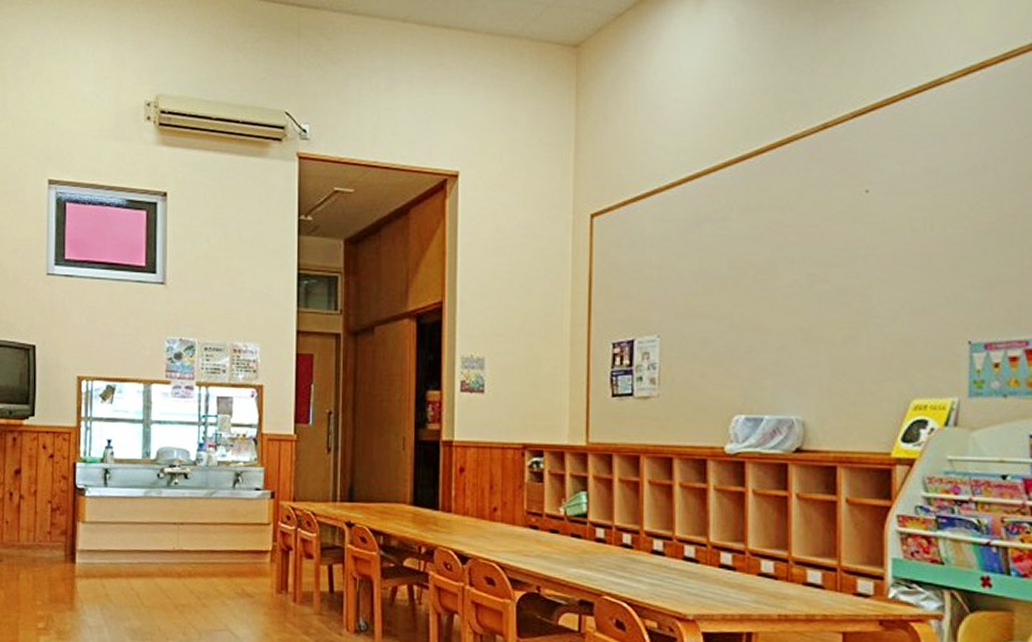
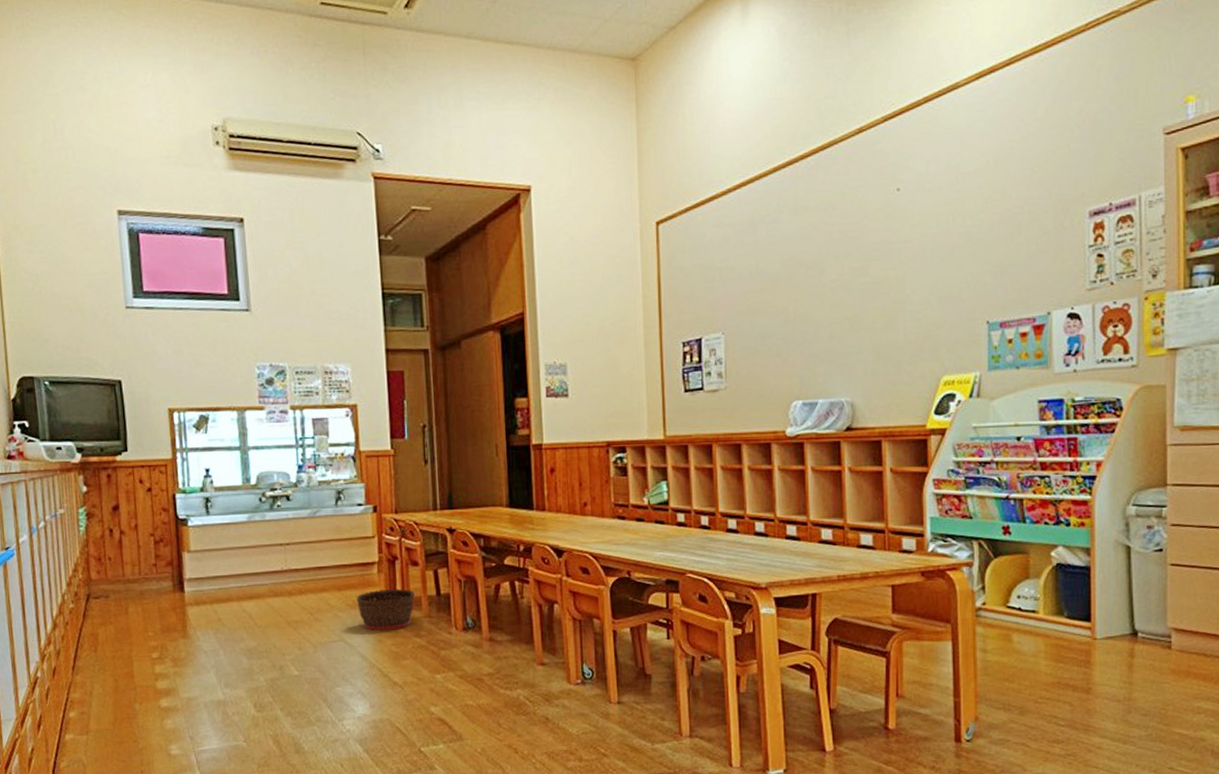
basket: none [245,580,307,625] -> present [356,588,415,631]

